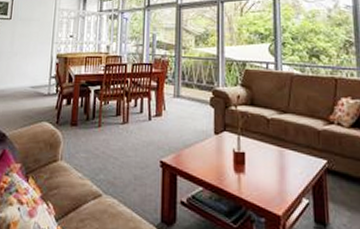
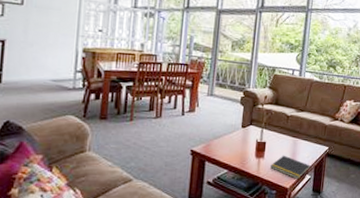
notepad: none [254,170,307,204] -> present [270,155,311,179]

